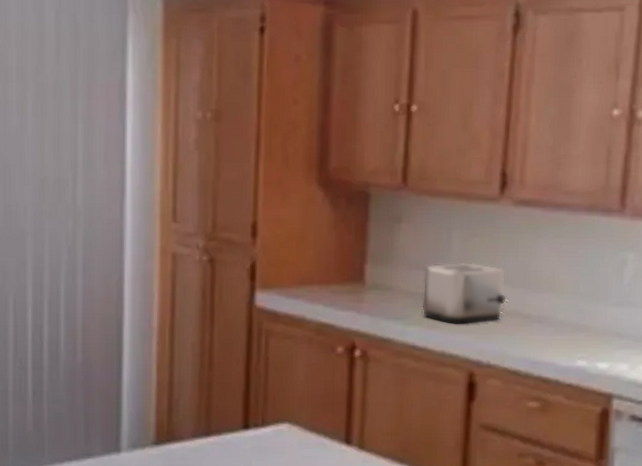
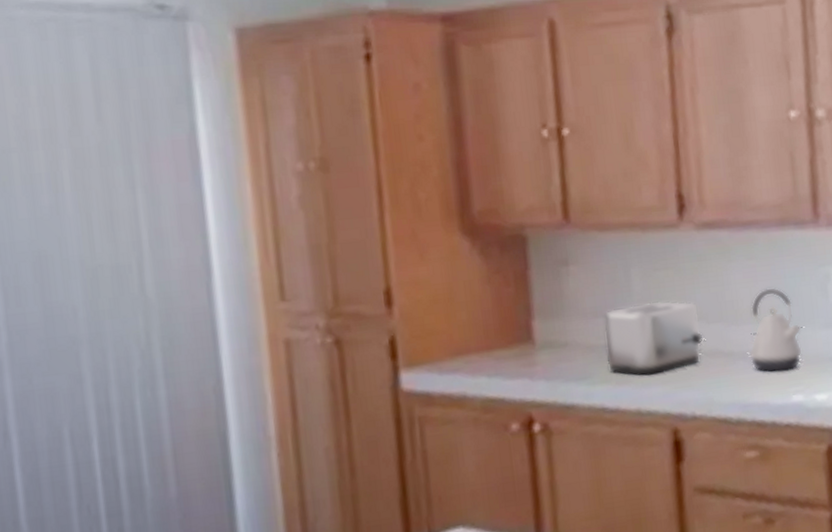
kettle: none [544,264,594,338] -> present [749,287,802,373]

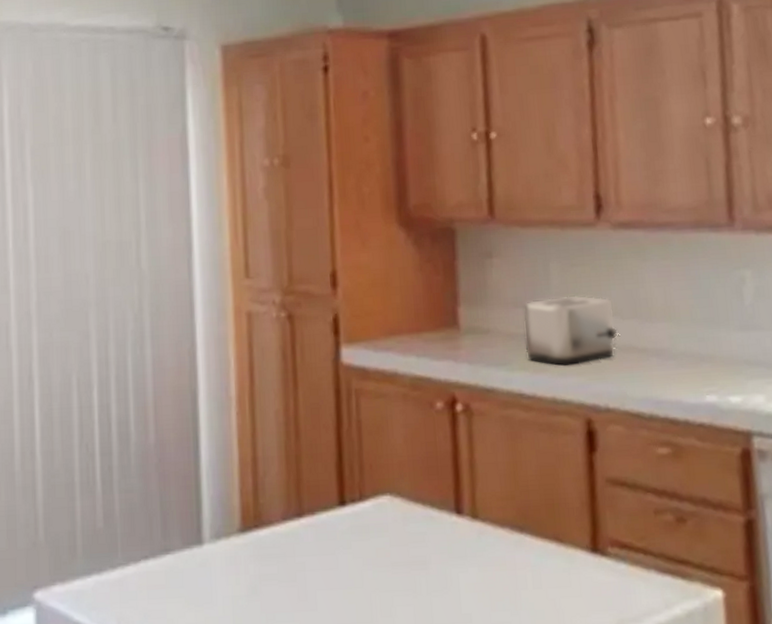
kettle: present [749,287,802,373] -> none [662,288,716,371]

